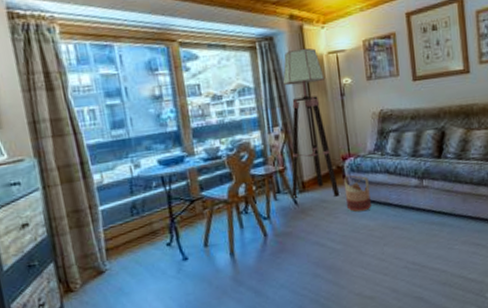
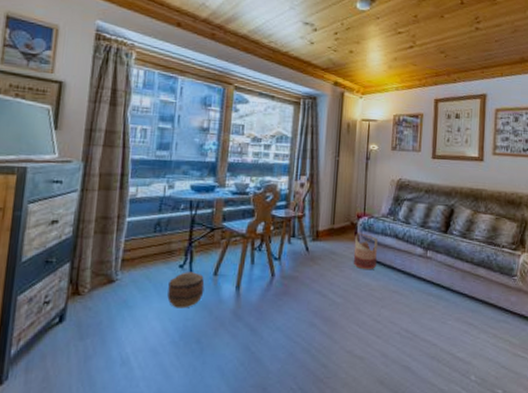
basket: none [160,247,199,286] -> present [167,272,205,309]
floor lamp: present [283,48,339,199] -> none [305,111,355,251]

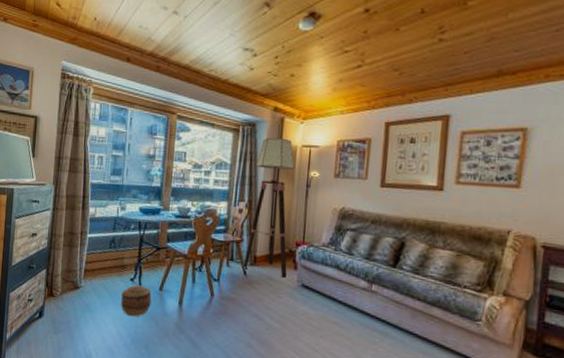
floor lamp: none [305,111,355,251] -> present [243,137,295,278]
basket: present [354,232,378,270] -> none [292,260,317,299]

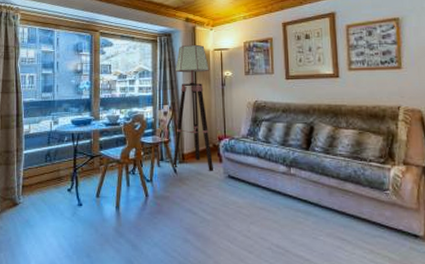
basket: present [121,285,152,317] -> none [60,195,90,227]

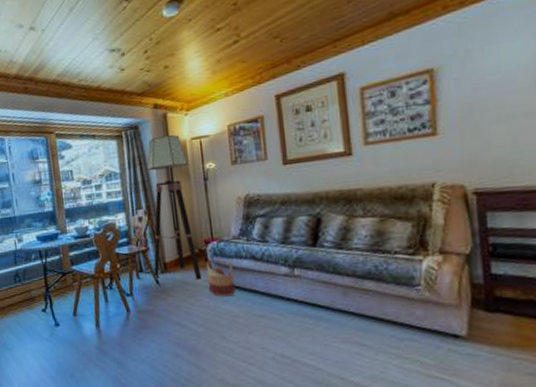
basket: none [218,154,241,189] -> present [205,259,235,297]

